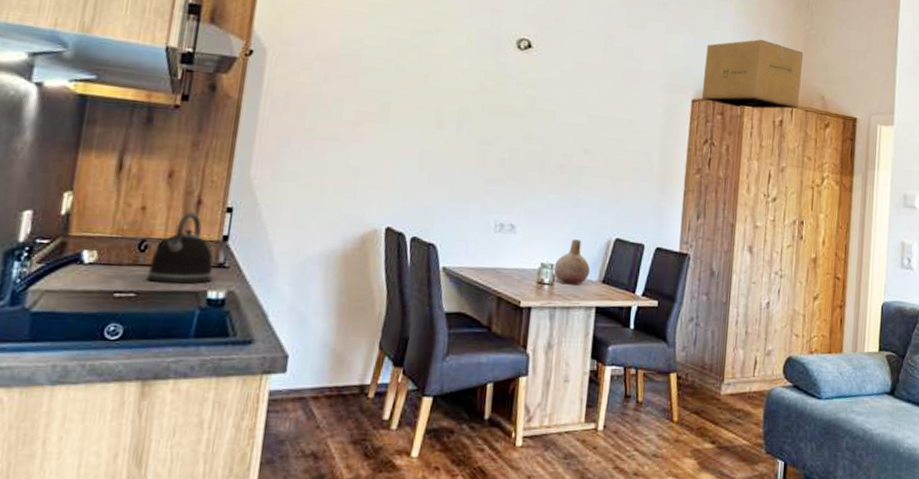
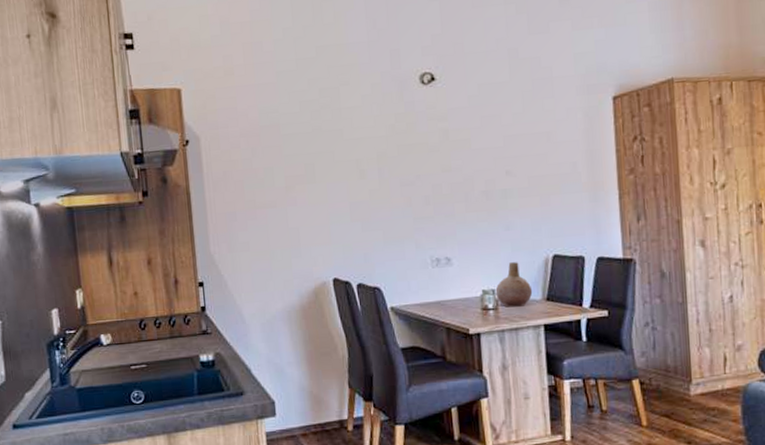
kettle: present [146,212,214,285] -> none [150,291,200,353]
box: present [701,39,804,109] -> none [620,12,739,95]

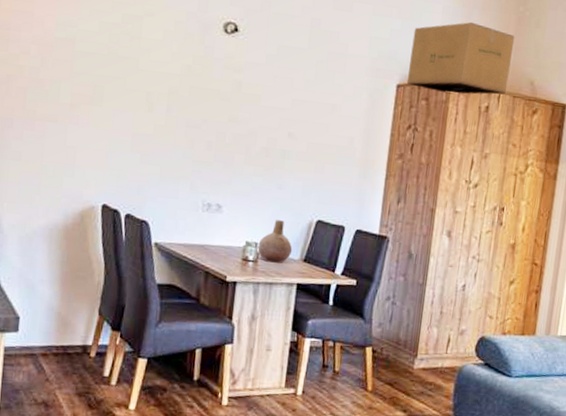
box: none [620,12,739,95] -> present [406,22,515,95]

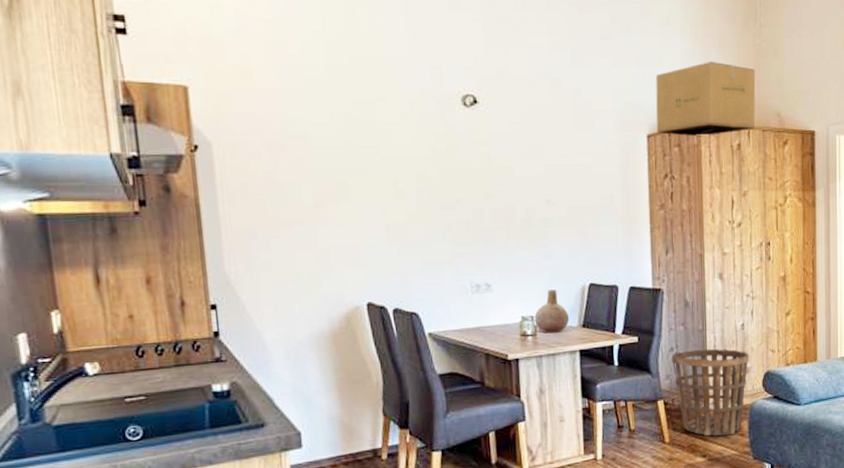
basket: none [386,302,466,394] -> present [671,348,749,436]

